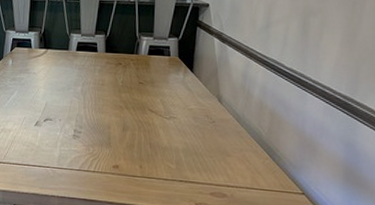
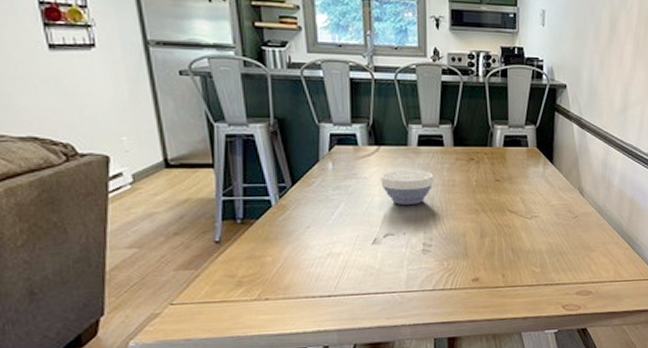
bowl: none [45,69,87,98] -> present [380,170,434,206]

